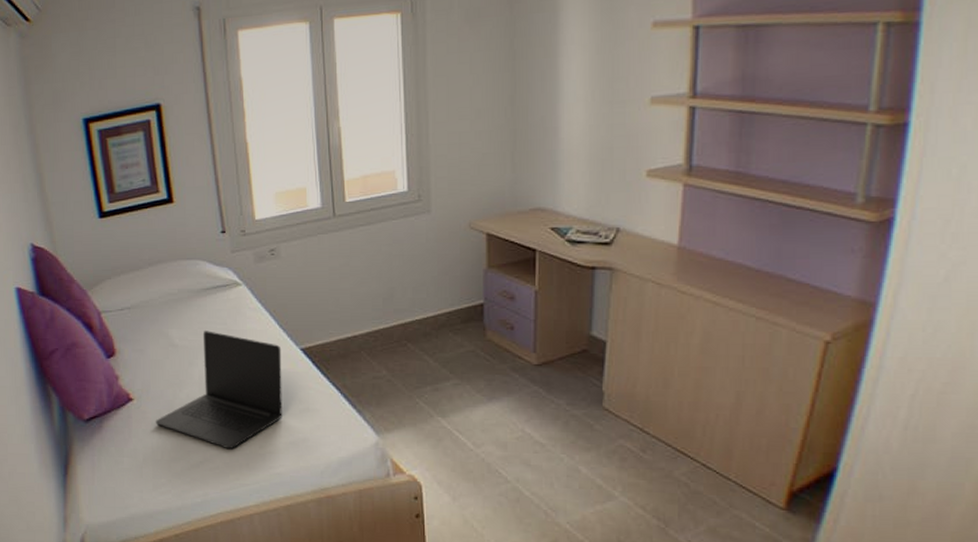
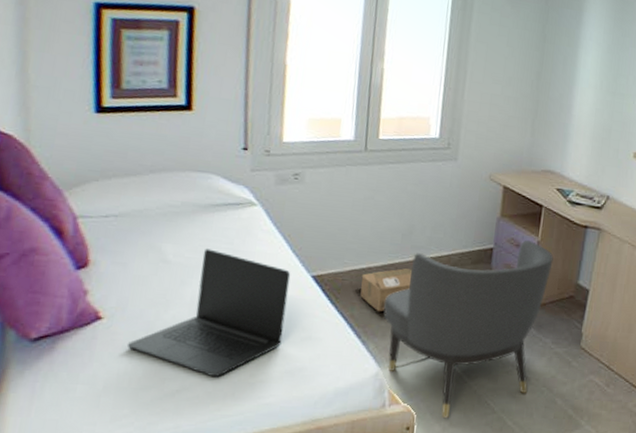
cardboard box: none [341,334,399,381] -> present [354,268,413,312]
chair: none [375,290,557,489] -> present [383,239,554,419]

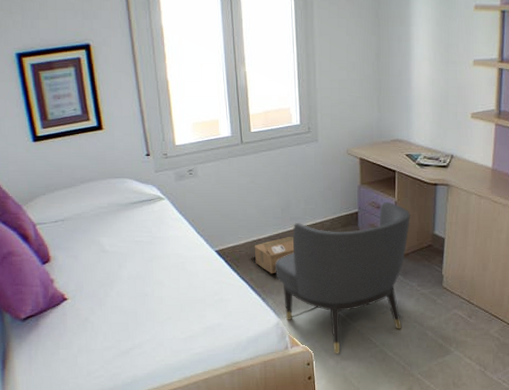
laptop: present [126,248,291,378] -> none [88,238,201,337]

